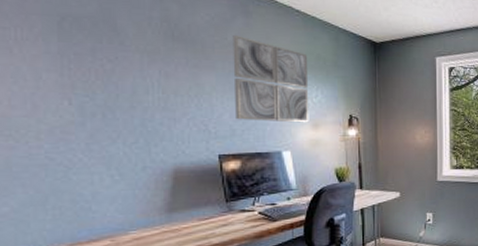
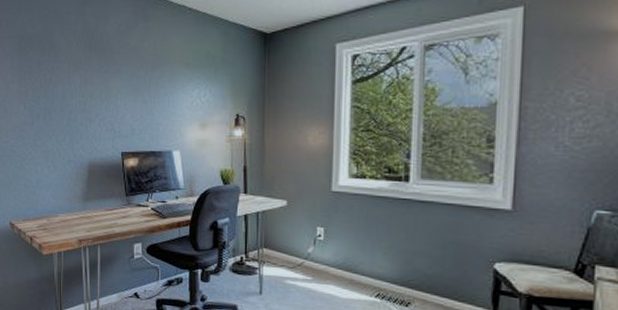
wall art: present [232,35,309,123] -> none [134,40,198,123]

